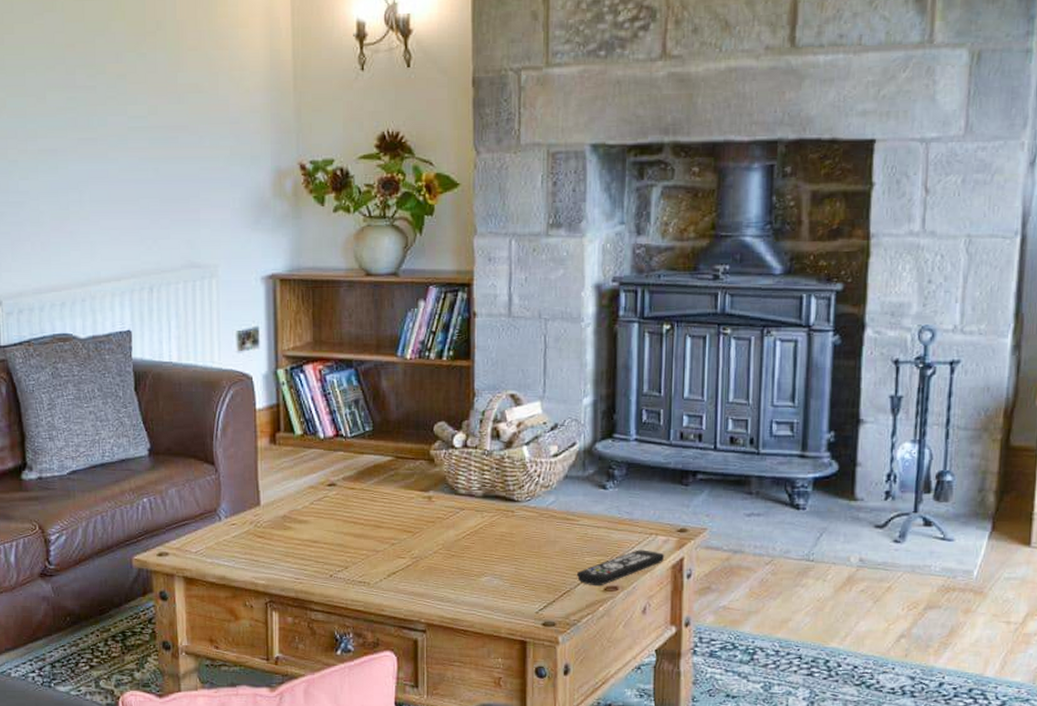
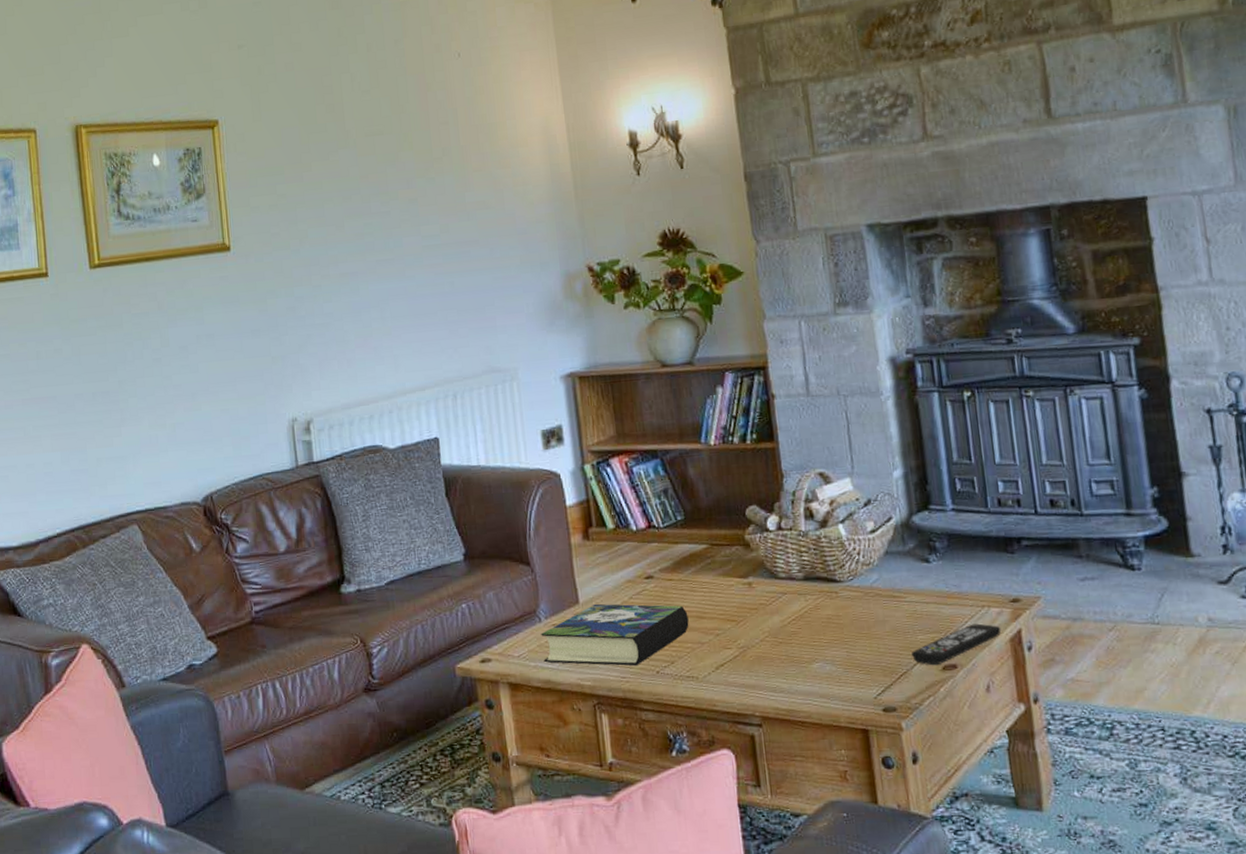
book: none [220,506,366,569] -> present [541,603,689,666]

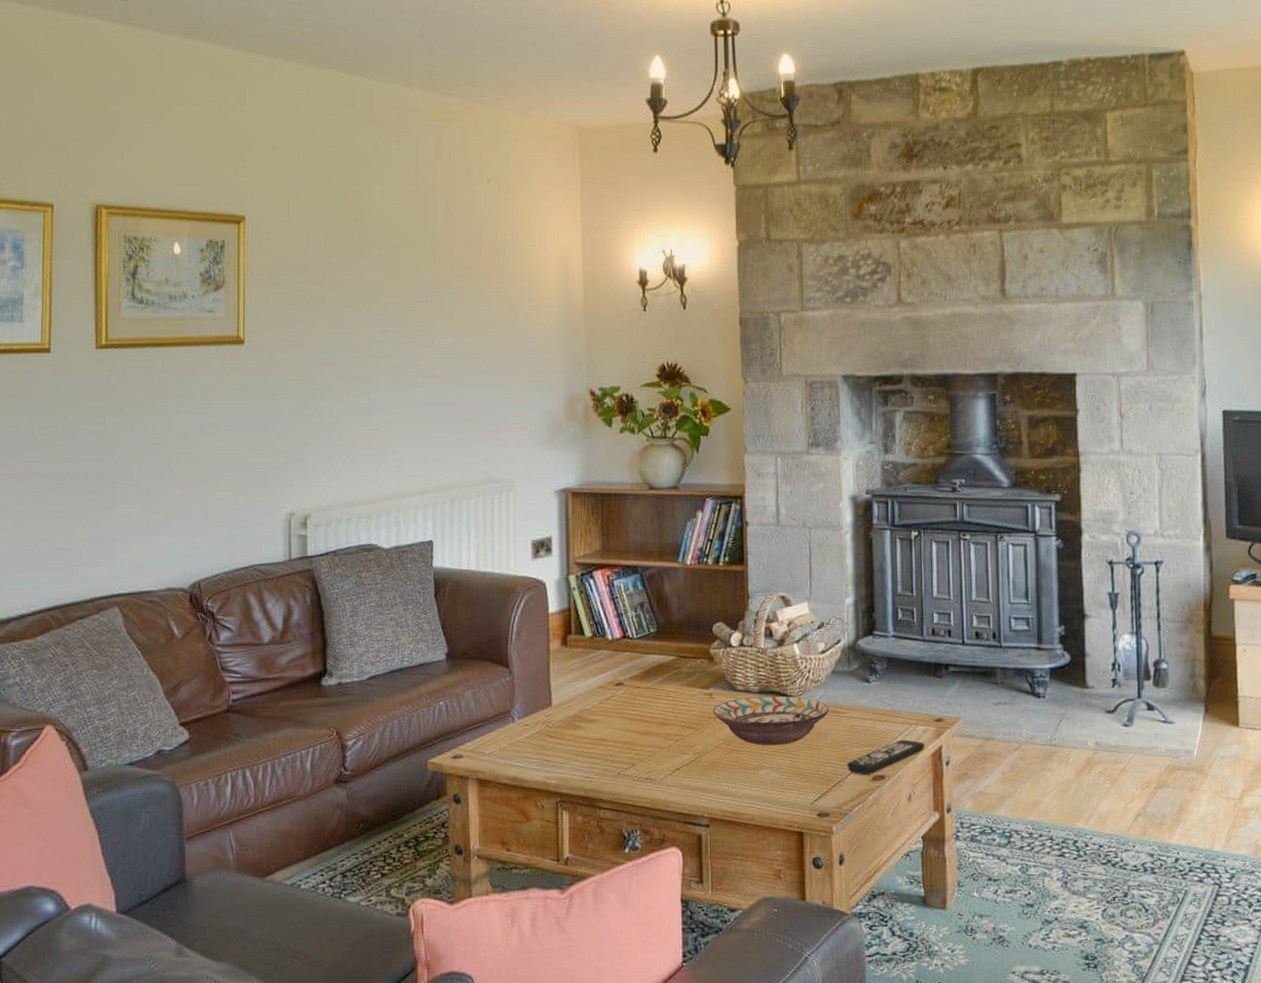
book: present [541,603,689,666] -> none [513,706,652,767]
decorative bowl: none [754,581,886,637] -> present [712,696,830,746]

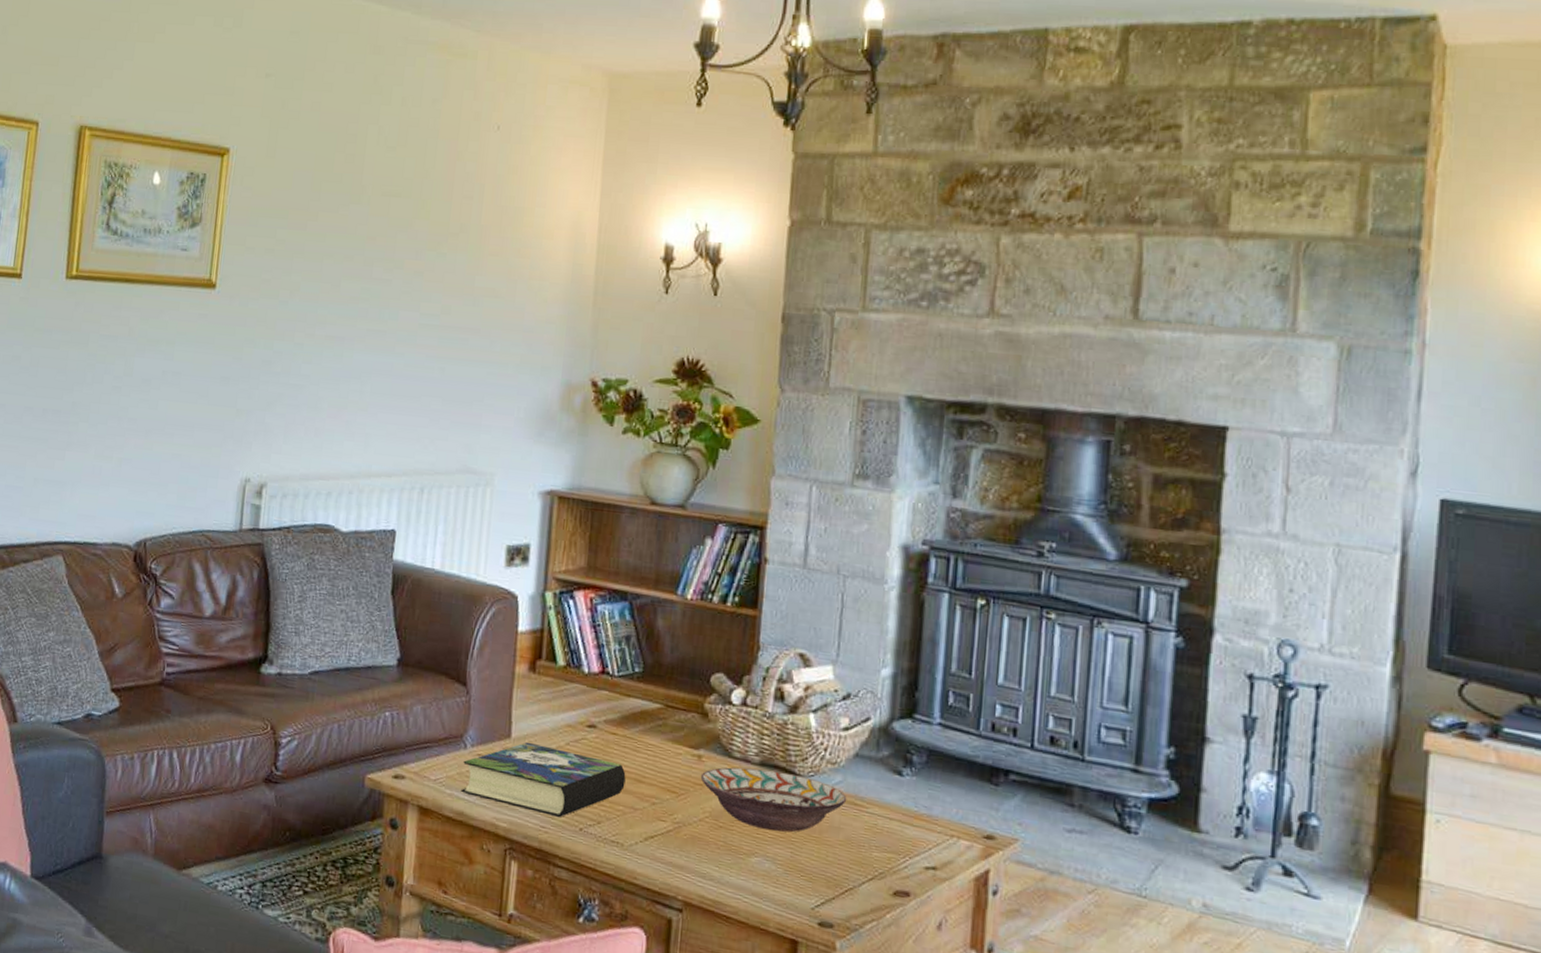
book: none [513,706,652,767] -> present [460,742,626,818]
remote control: present [846,739,925,776] -> none [861,852,968,889]

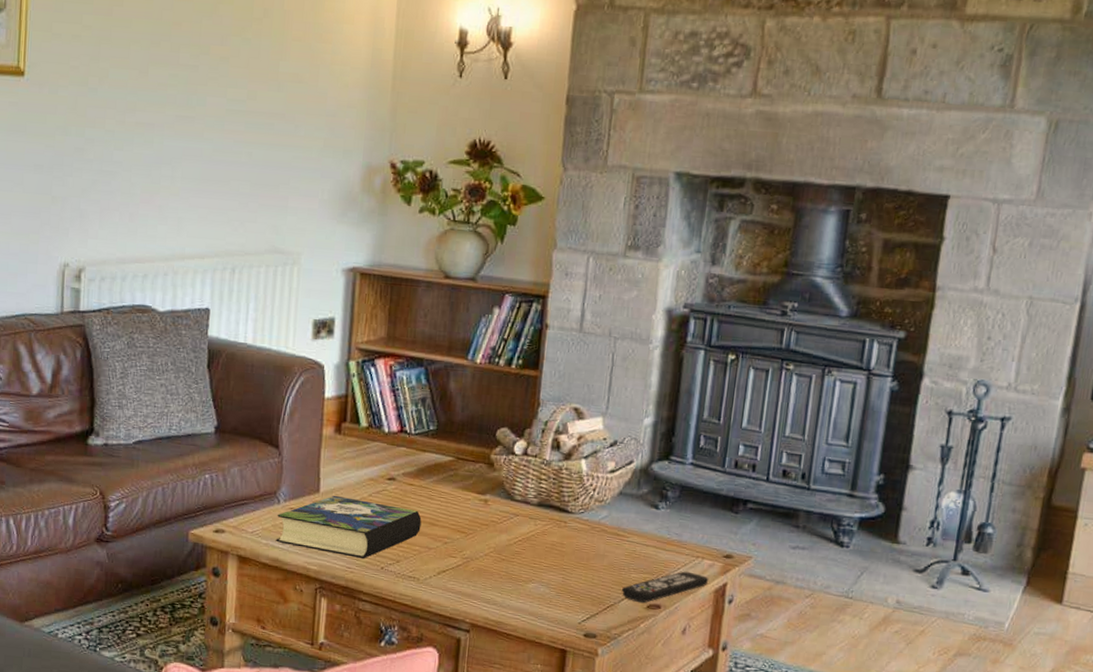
decorative bowl: present [700,767,847,833] -> none [486,508,611,561]
remote control: none [861,852,968,889] -> present [621,571,709,604]

